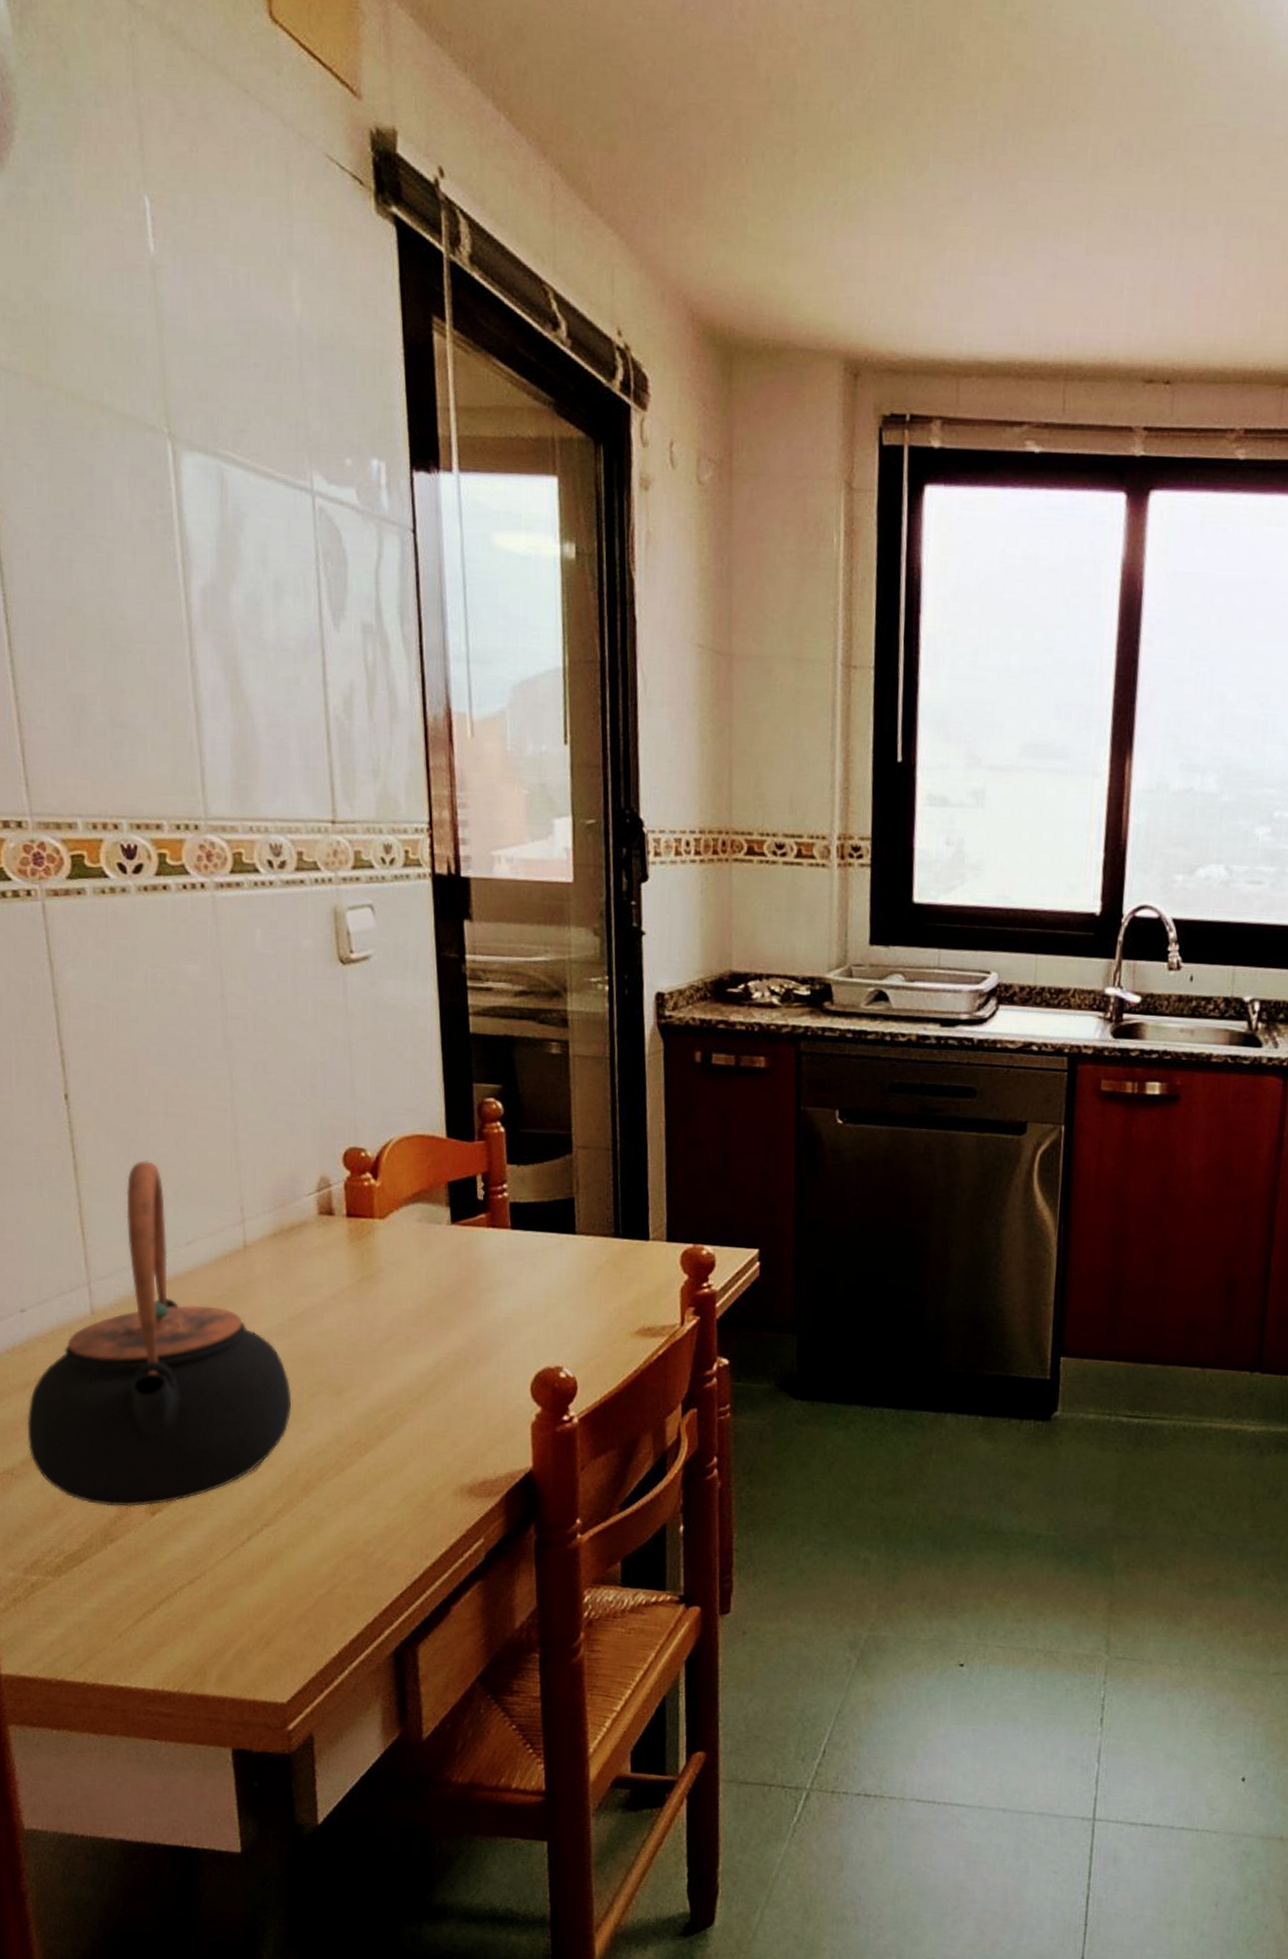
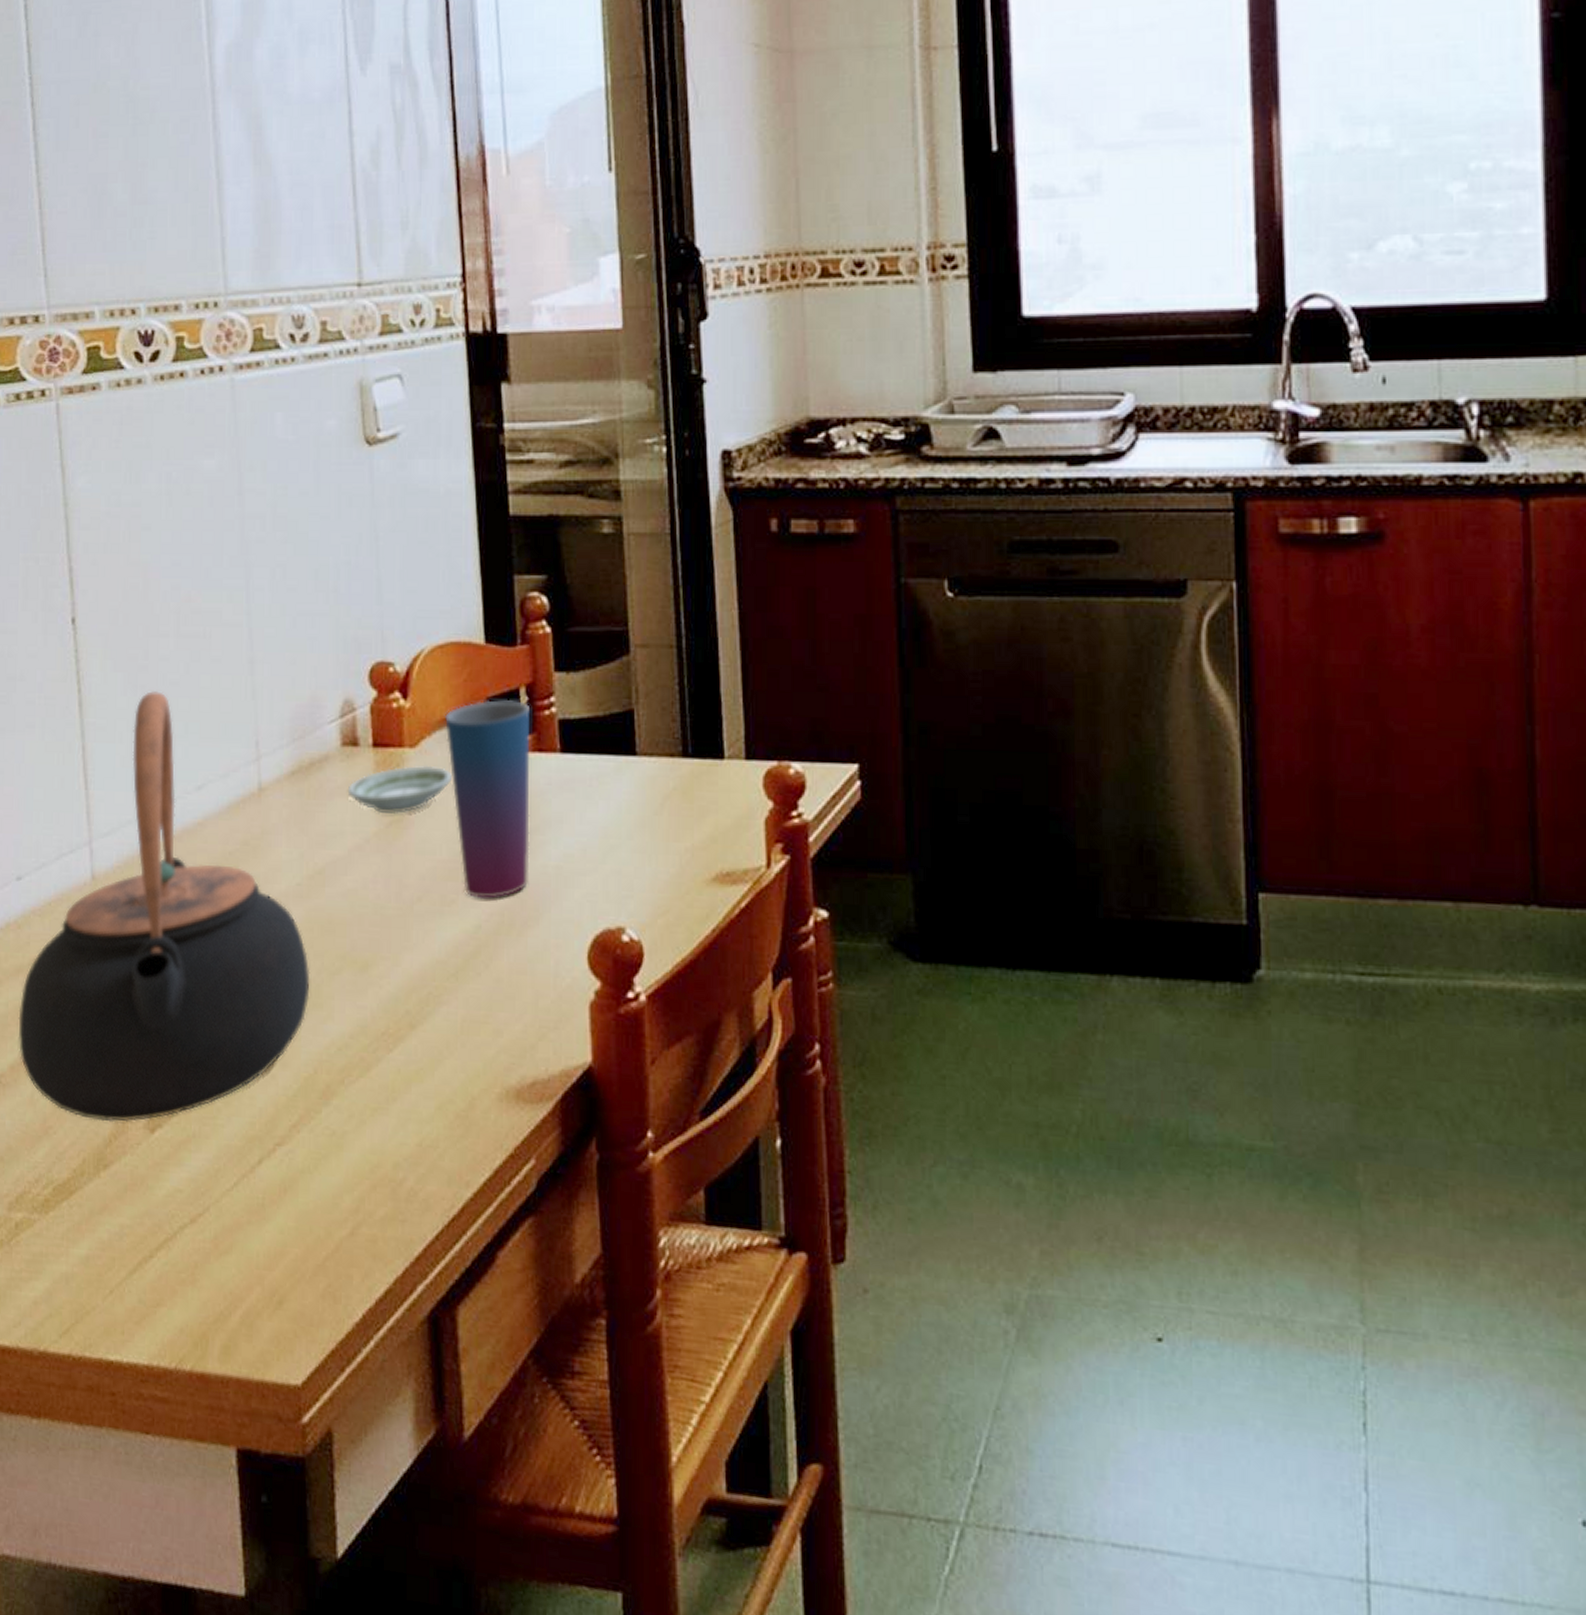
saucer: none [324,1233,416,1272] -> present [347,765,452,815]
cup: none [411,1184,485,1342] -> present [445,700,530,899]

